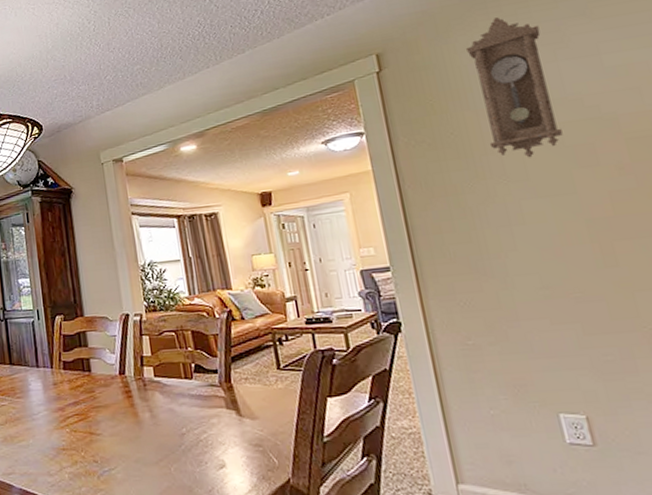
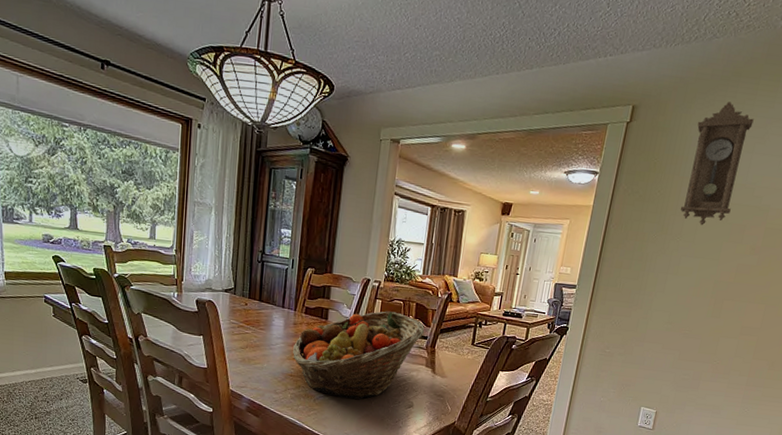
fruit basket: none [59,346,212,468] -> present [293,311,425,400]

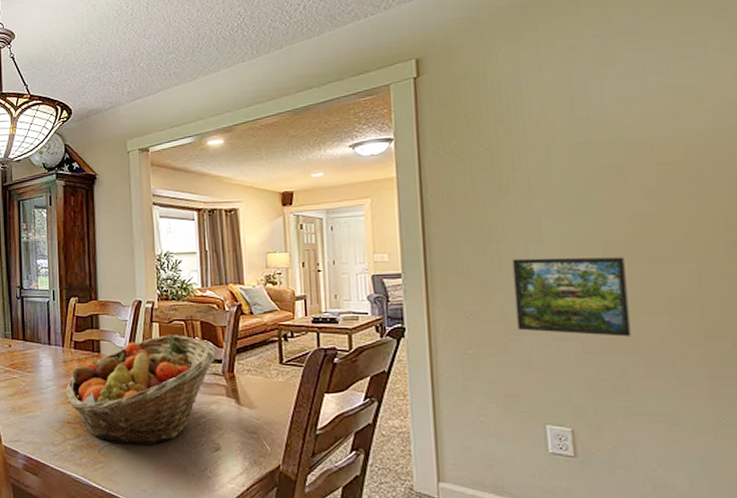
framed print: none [643,285,724,351] -> present [512,257,631,337]
pendulum clock: present [680,102,754,226] -> none [508,29,594,176]

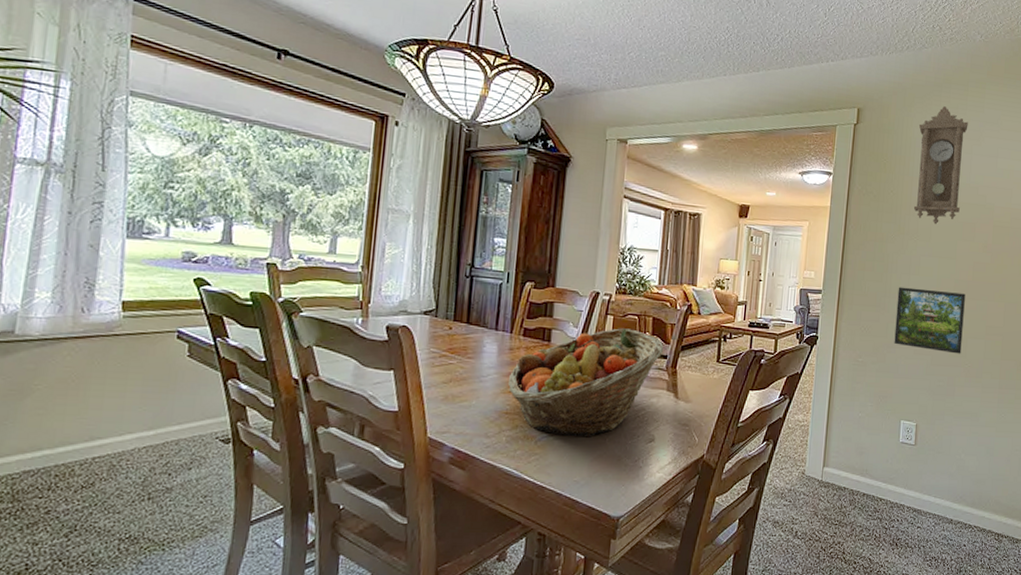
pendulum clock: none [508,29,594,176] -> present [913,106,968,225]

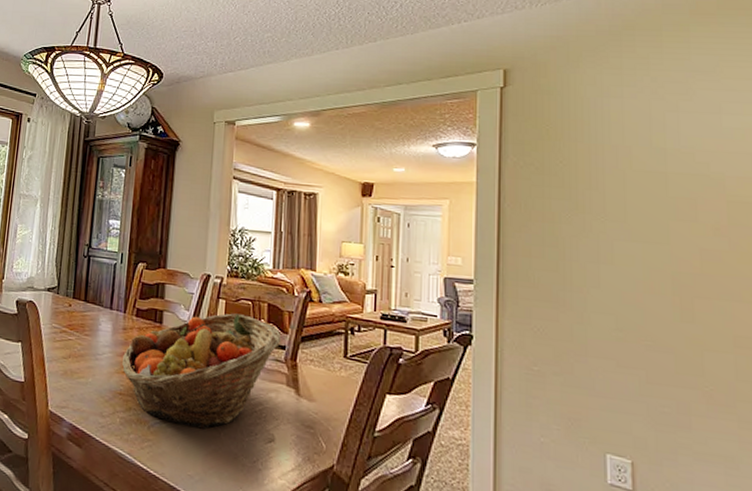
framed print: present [894,287,966,354] -> none [583,278,695,372]
pendulum clock: present [913,106,968,225] -> none [591,57,668,201]

